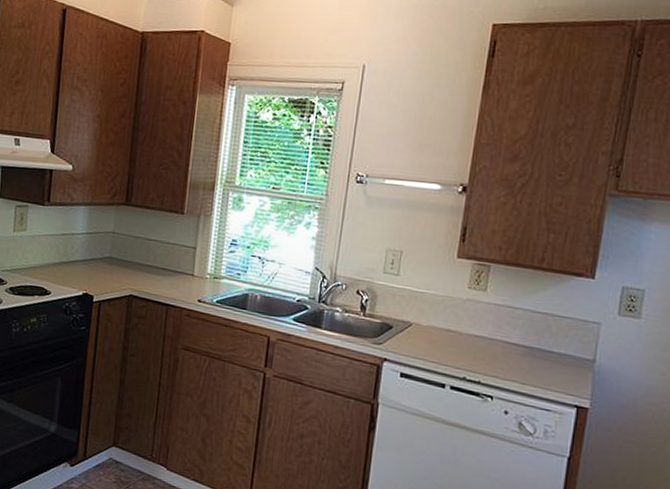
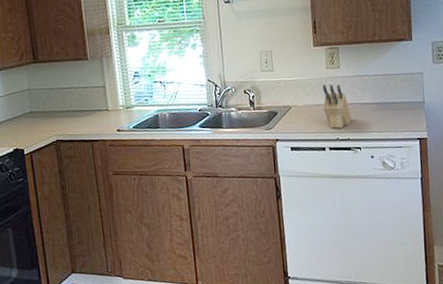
knife block: none [453,306,490,366] -> present [322,84,352,129]

